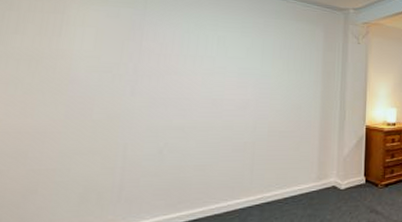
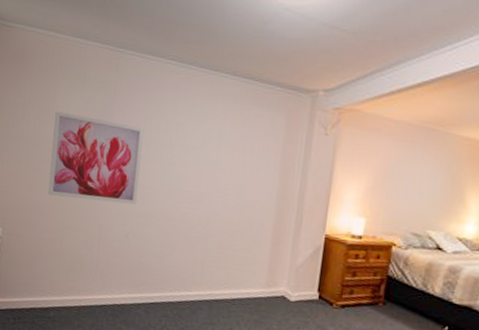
wall art: none [49,26,181,118] -> present [47,111,144,205]

